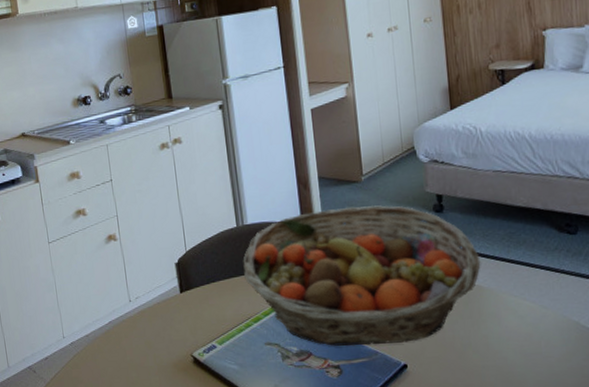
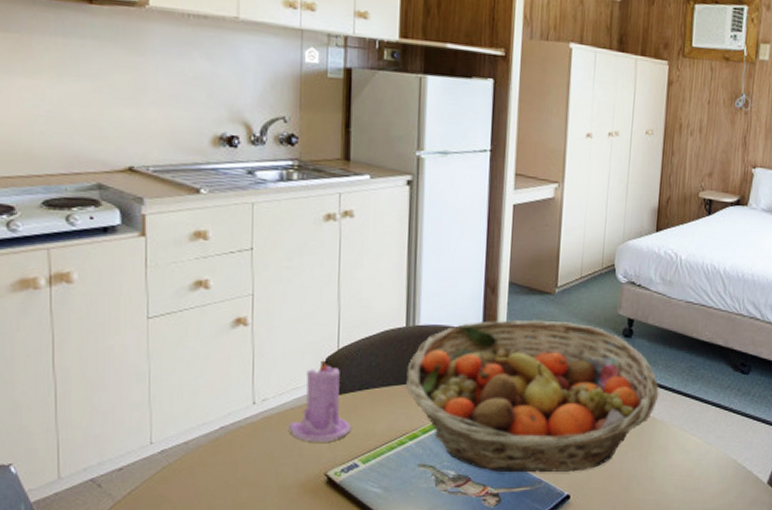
candle: none [157,260,206,329] -> present [288,358,351,442]

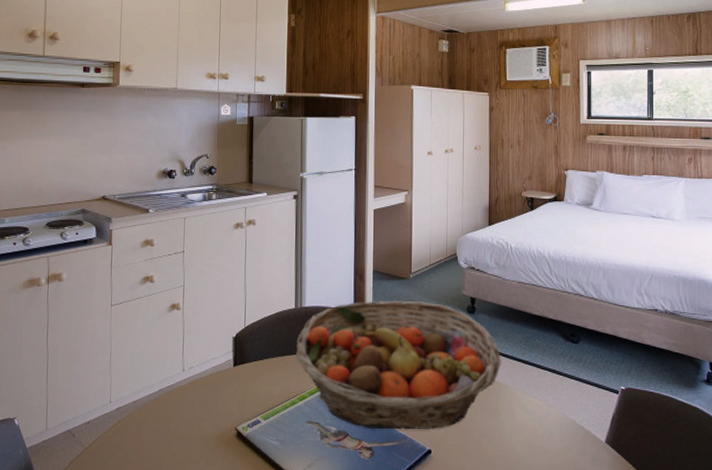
candle: present [288,358,351,442] -> none [208,334,255,402]

